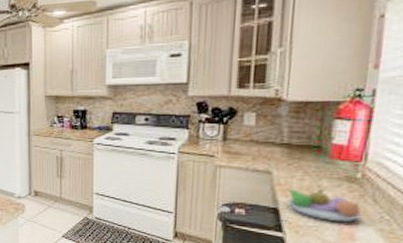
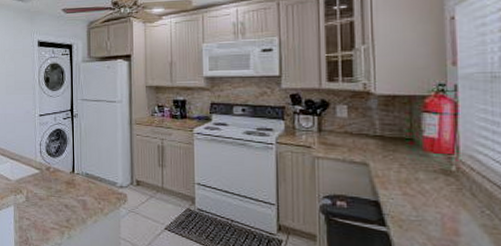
fruit bowl: present [286,189,363,223] -> none [385,181,463,217]

